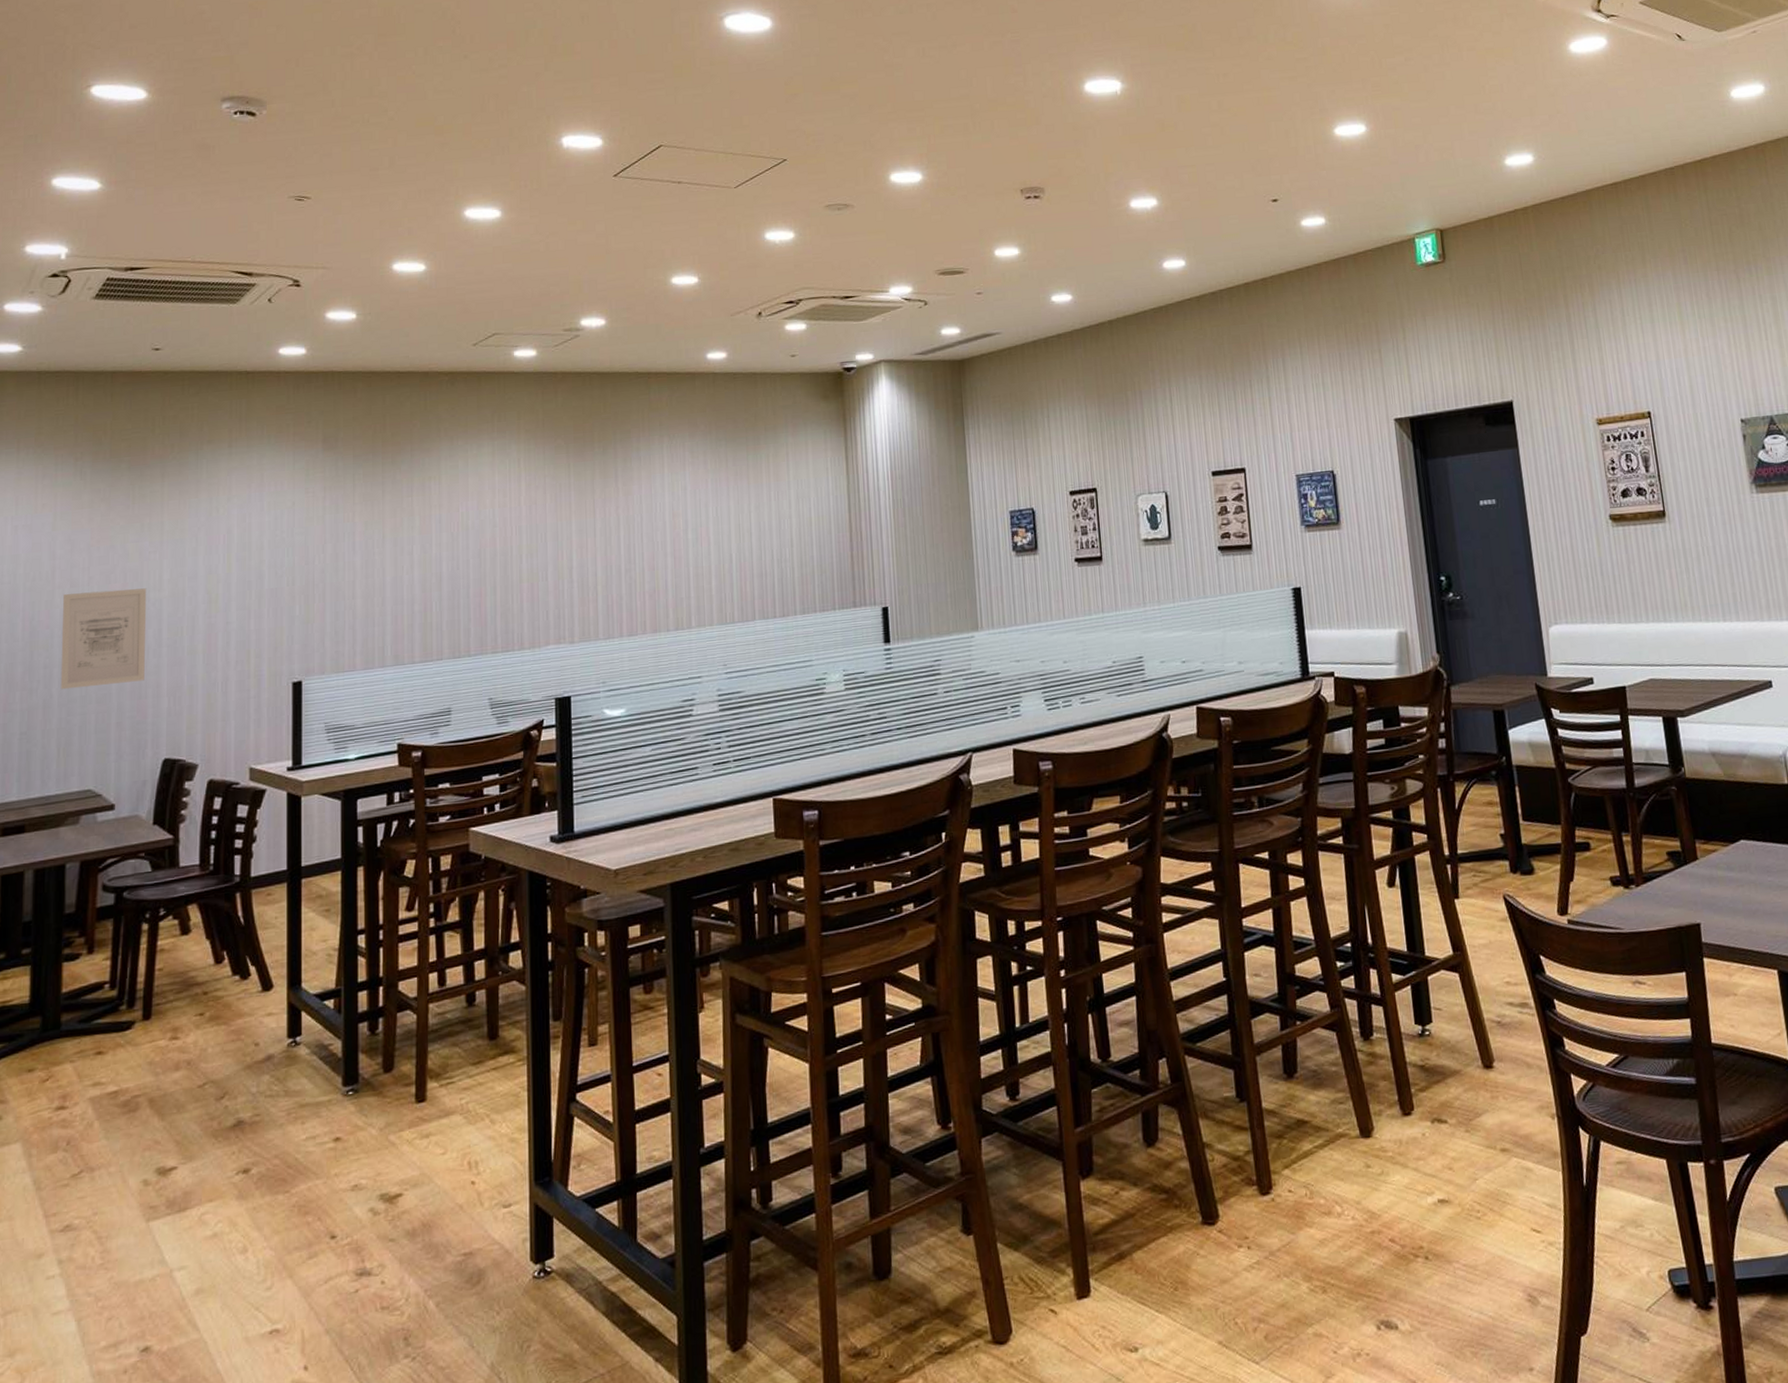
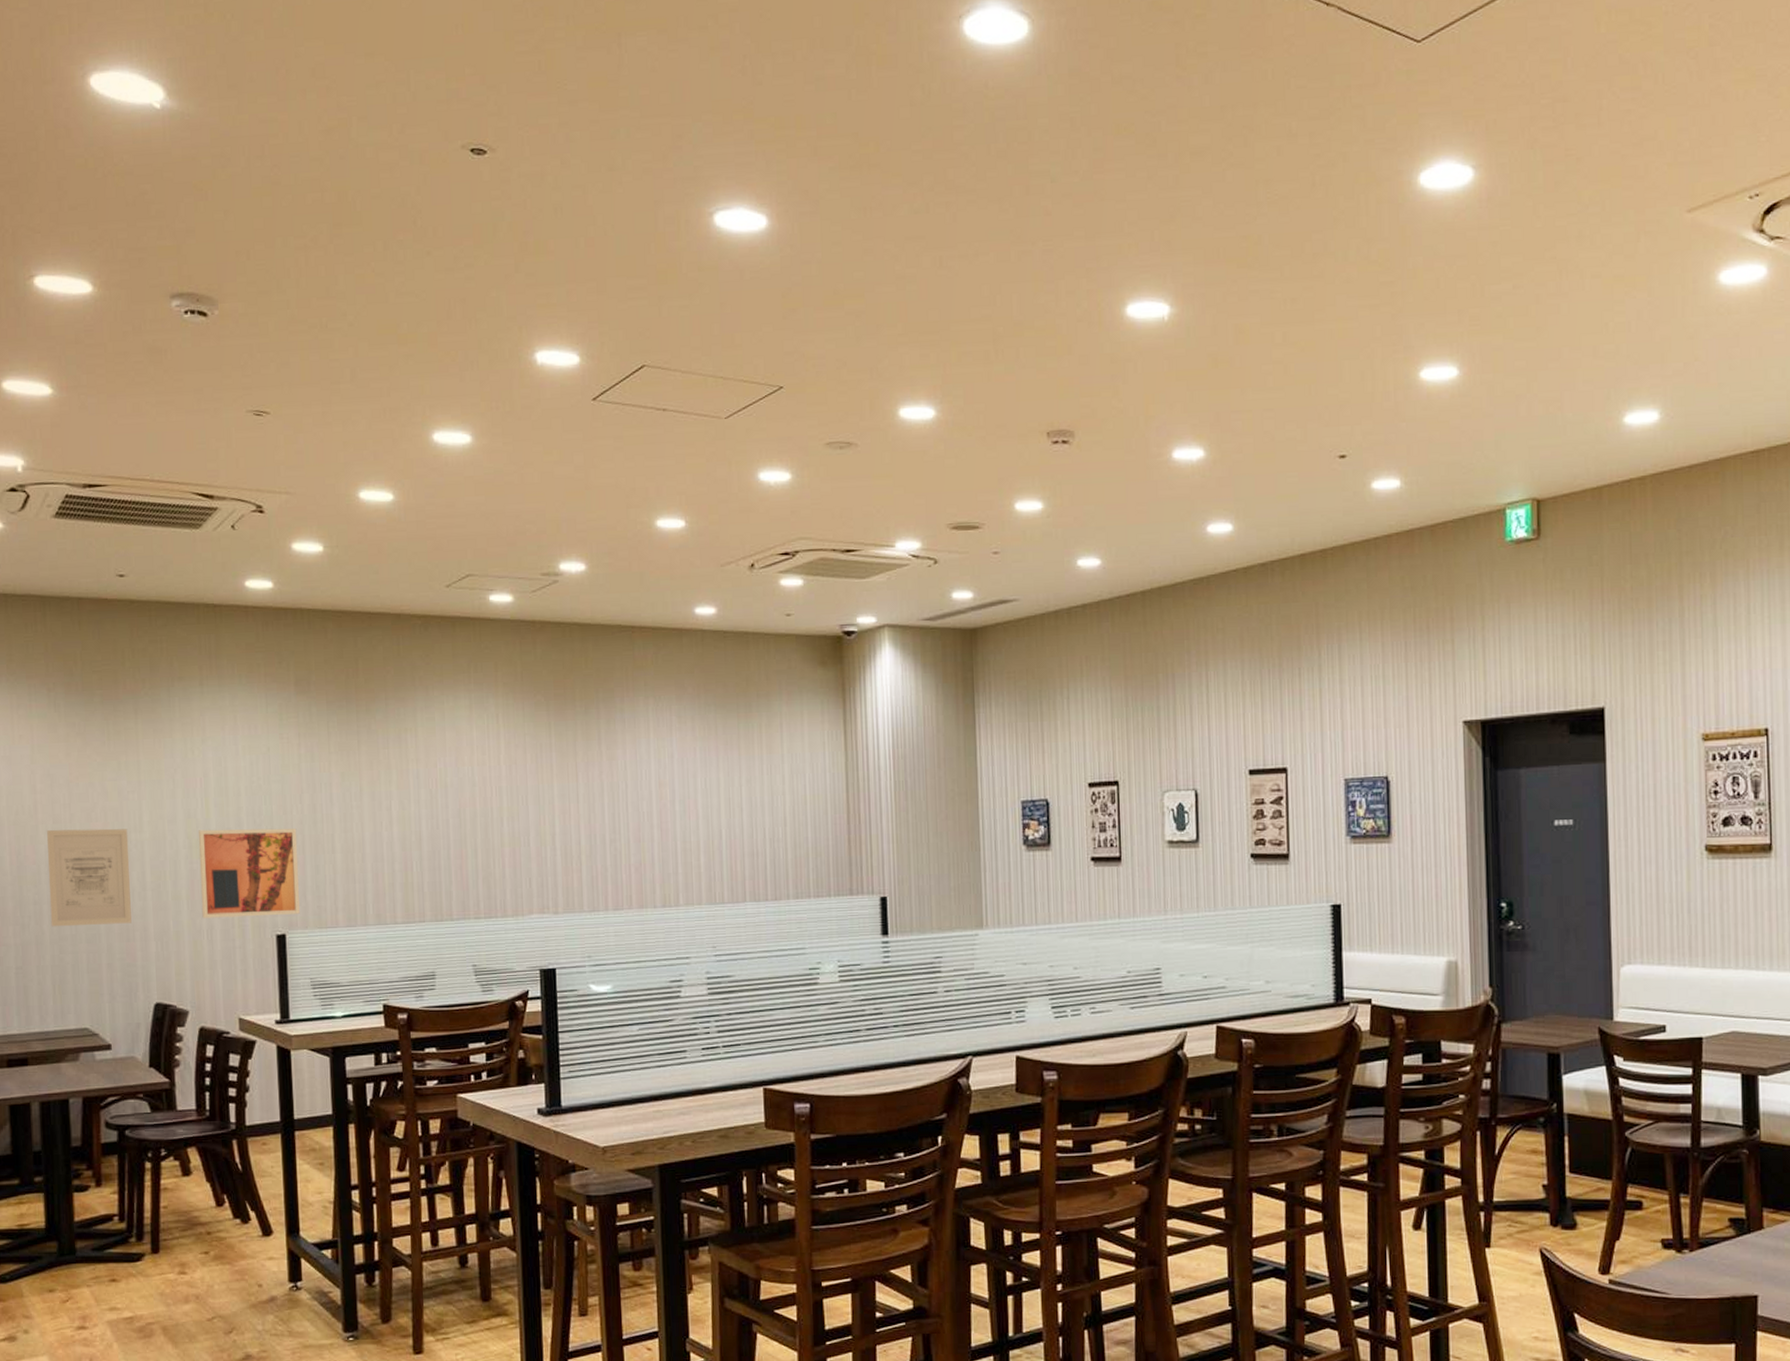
wall art: none [217,578,318,671] -> present [198,828,301,918]

